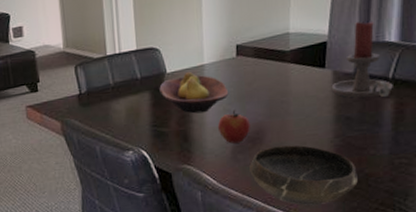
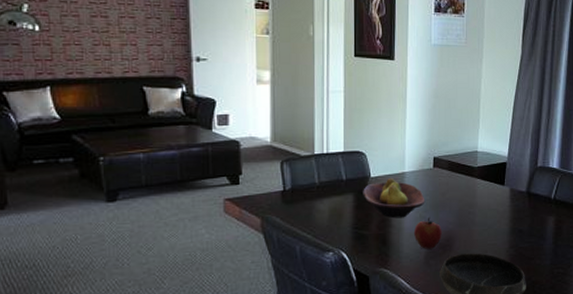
candle holder: present [331,21,393,98] -> none [508,148,554,214]

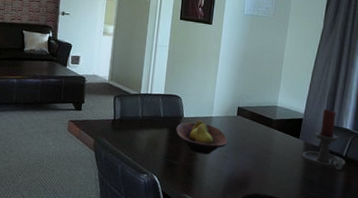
apple: present [414,217,442,249] -> none [216,157,240,185]
candle holder: none [508,148,554,214] -> present [302,109,345,170]

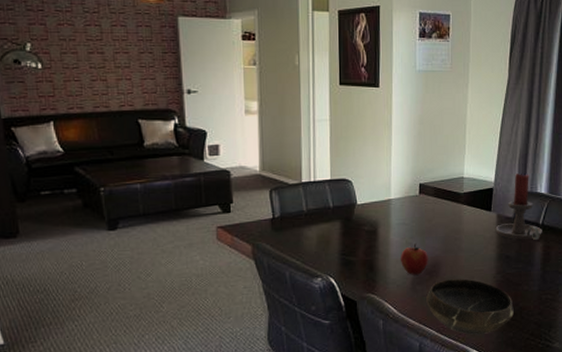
fruit bowl: present [176,120,228,155] -> none [349,205,412,245]
apple: none [216,157,240,185] -> present [401,243,428,275]

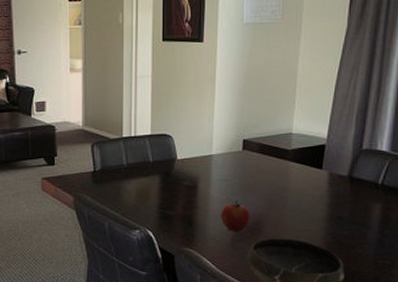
candle holder: present [495,174,542,240] -> none [326,130,382,201]

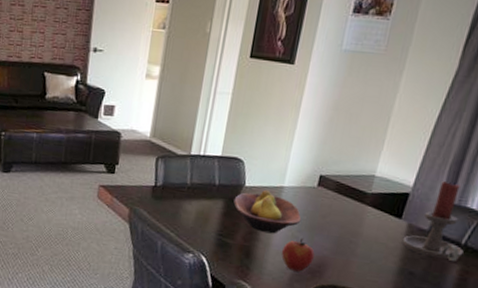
fruit bowl: none [169,161,233,200] -> present [233,190,302,234]
candle holder: none [326,130,382,201] -> present [402,181,464,261]

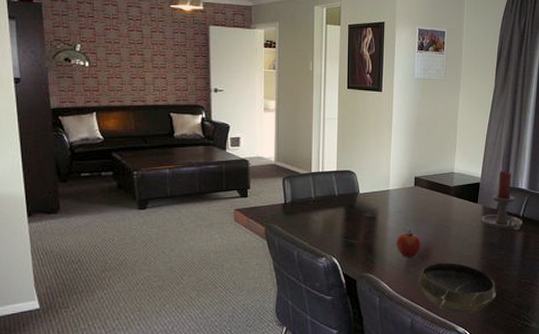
fruit bowl: present [233,190,302,234] -> none [352,195,407,230]

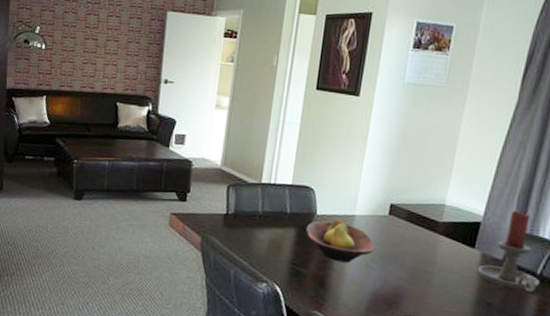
fruit bowl: none [352,195,407,230] -> present [306,219,375,263]
apple: present [397,230,421,258] -> none [356,267,390,302]

